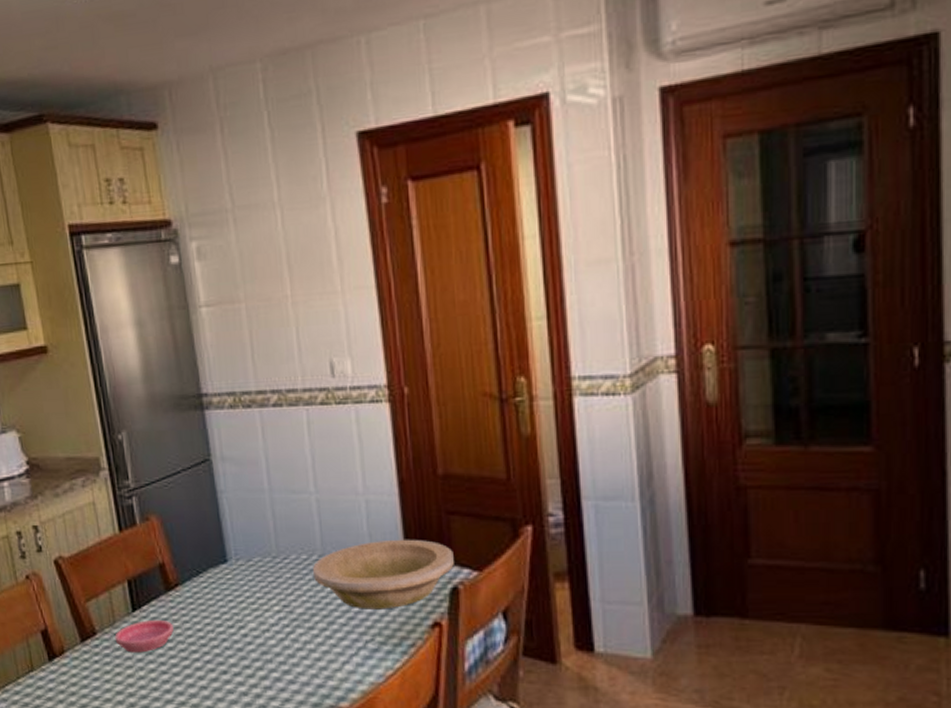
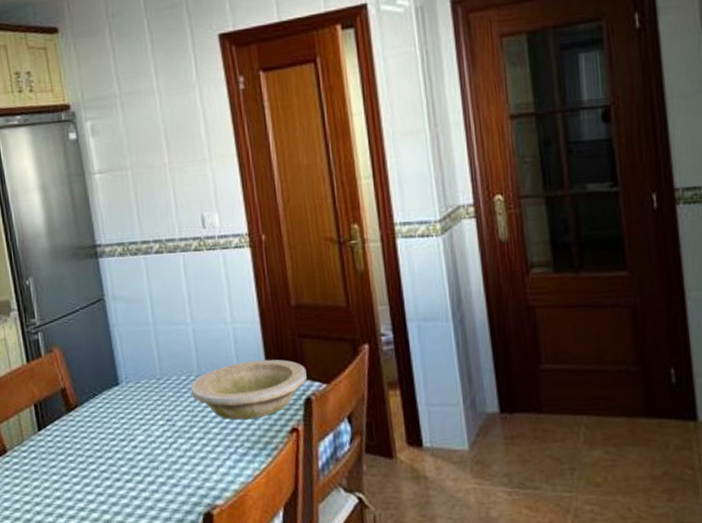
saucer: present [114,619,174,653] -> none [23,436,74,467]

